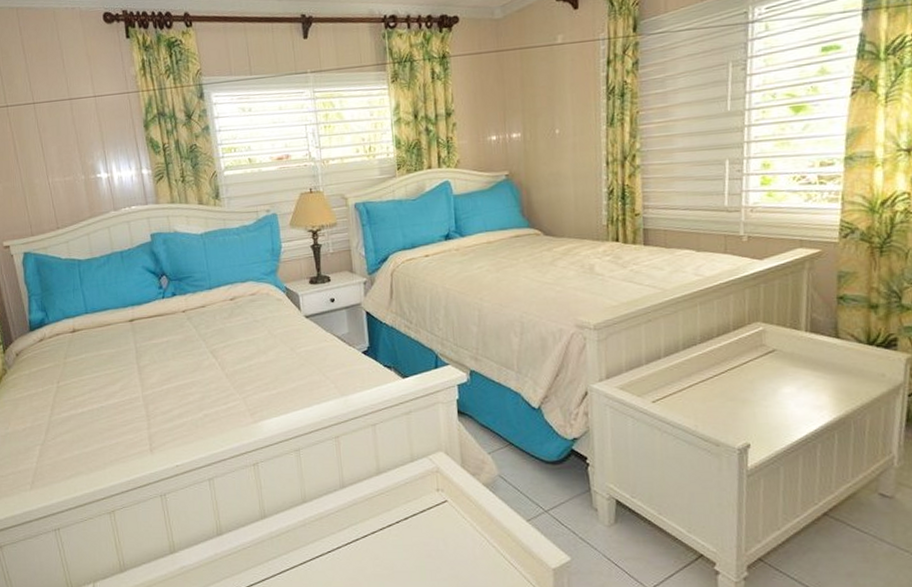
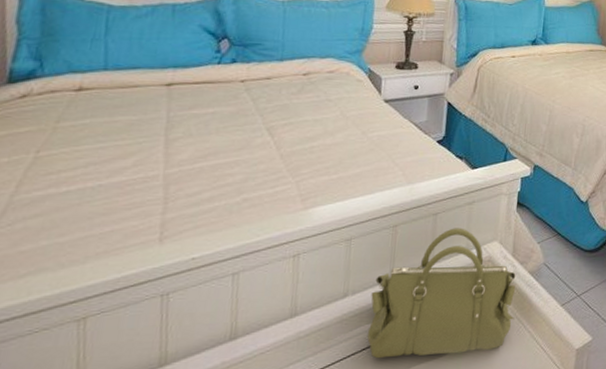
shoulder bag: none [327,438,475,563] -> present [367,228,516,359]

